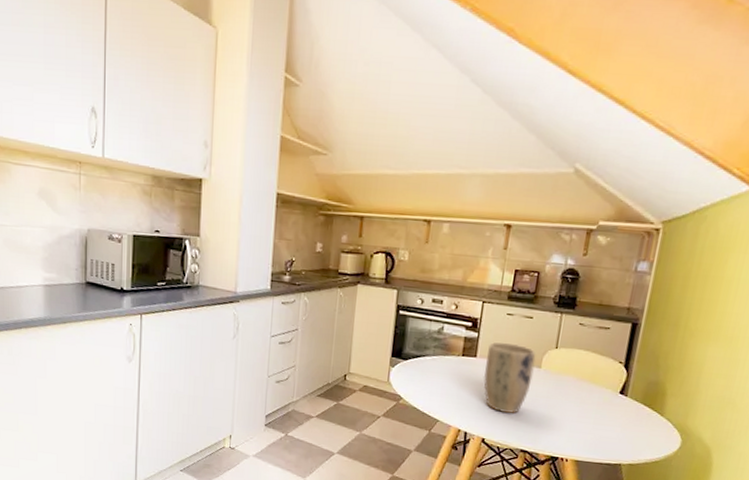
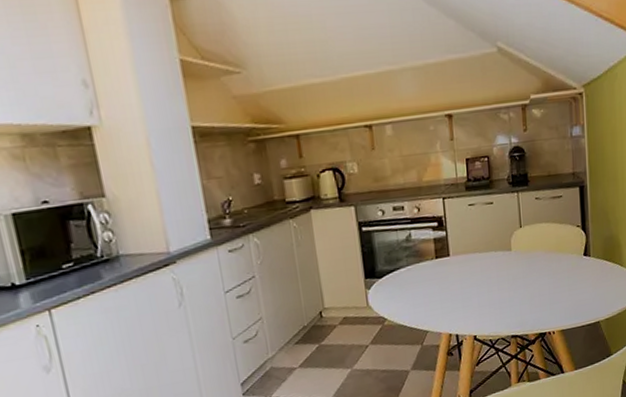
plant pot: present [483,342,536,413] -> none [459,232,506,306]

